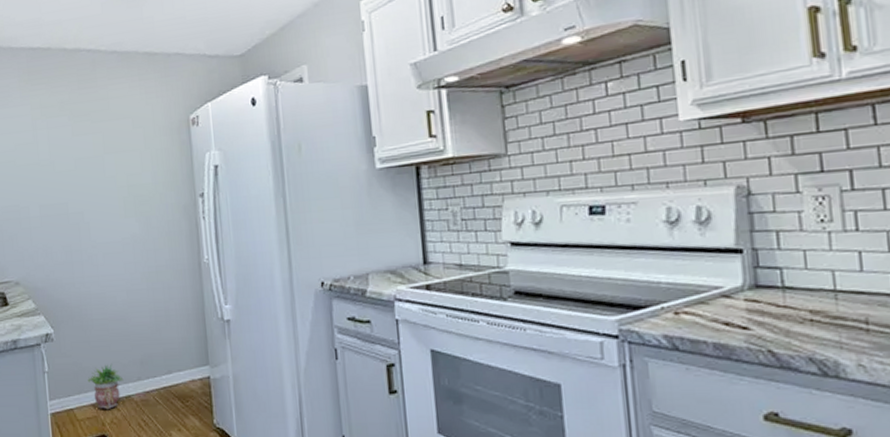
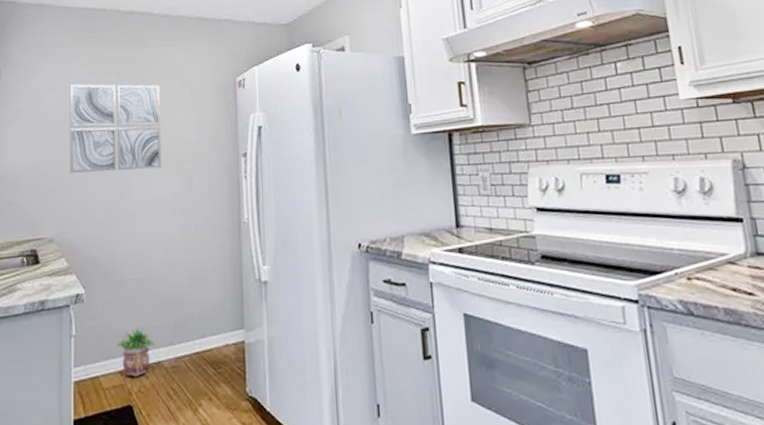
wall art: none [21,125,119,218] -> present [69,84,162,173]

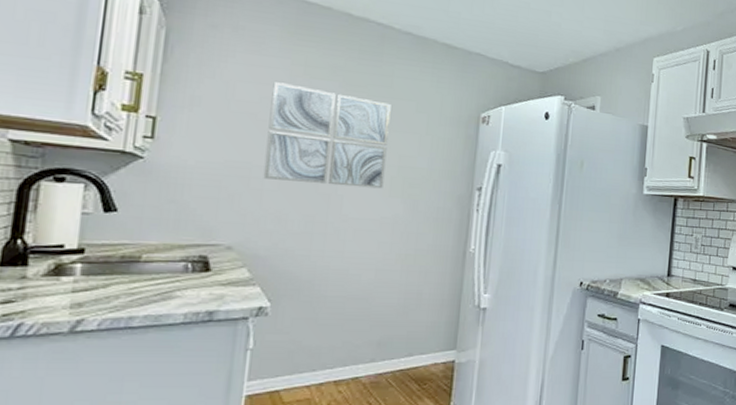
potted plant: present [116,326,155,377] -> none [305,342,353,391]

